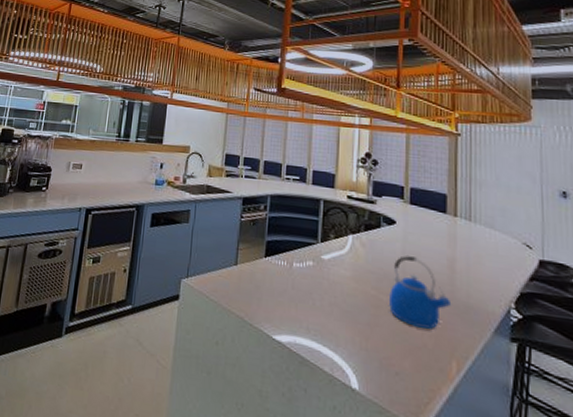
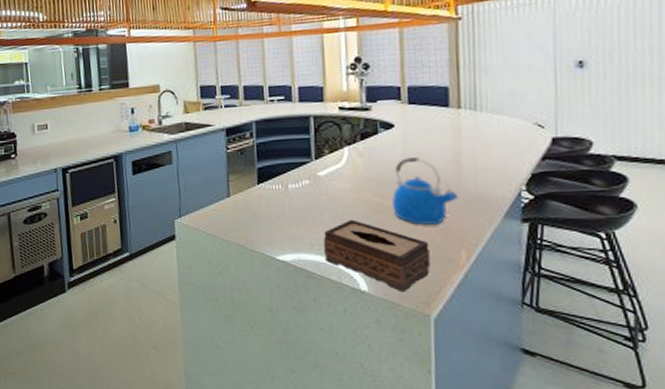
tissue box: none [319,309,421,398] -> present [323,219,431,292]

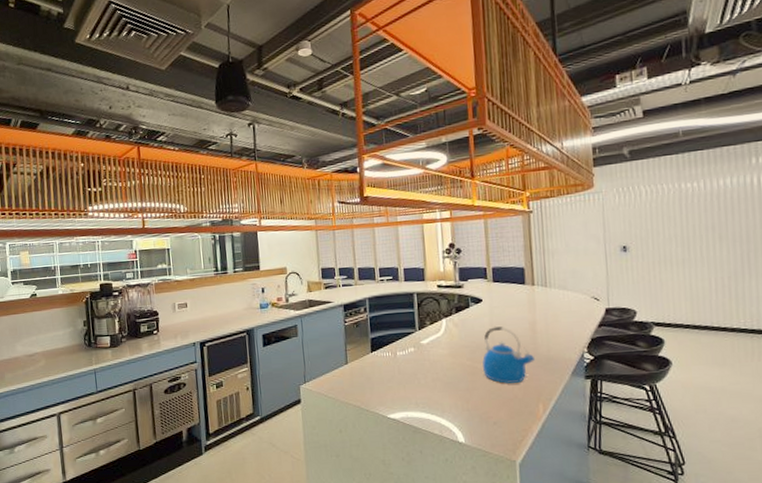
tissue box: present [323,219,431,292] -> none [426,380,515,442]

